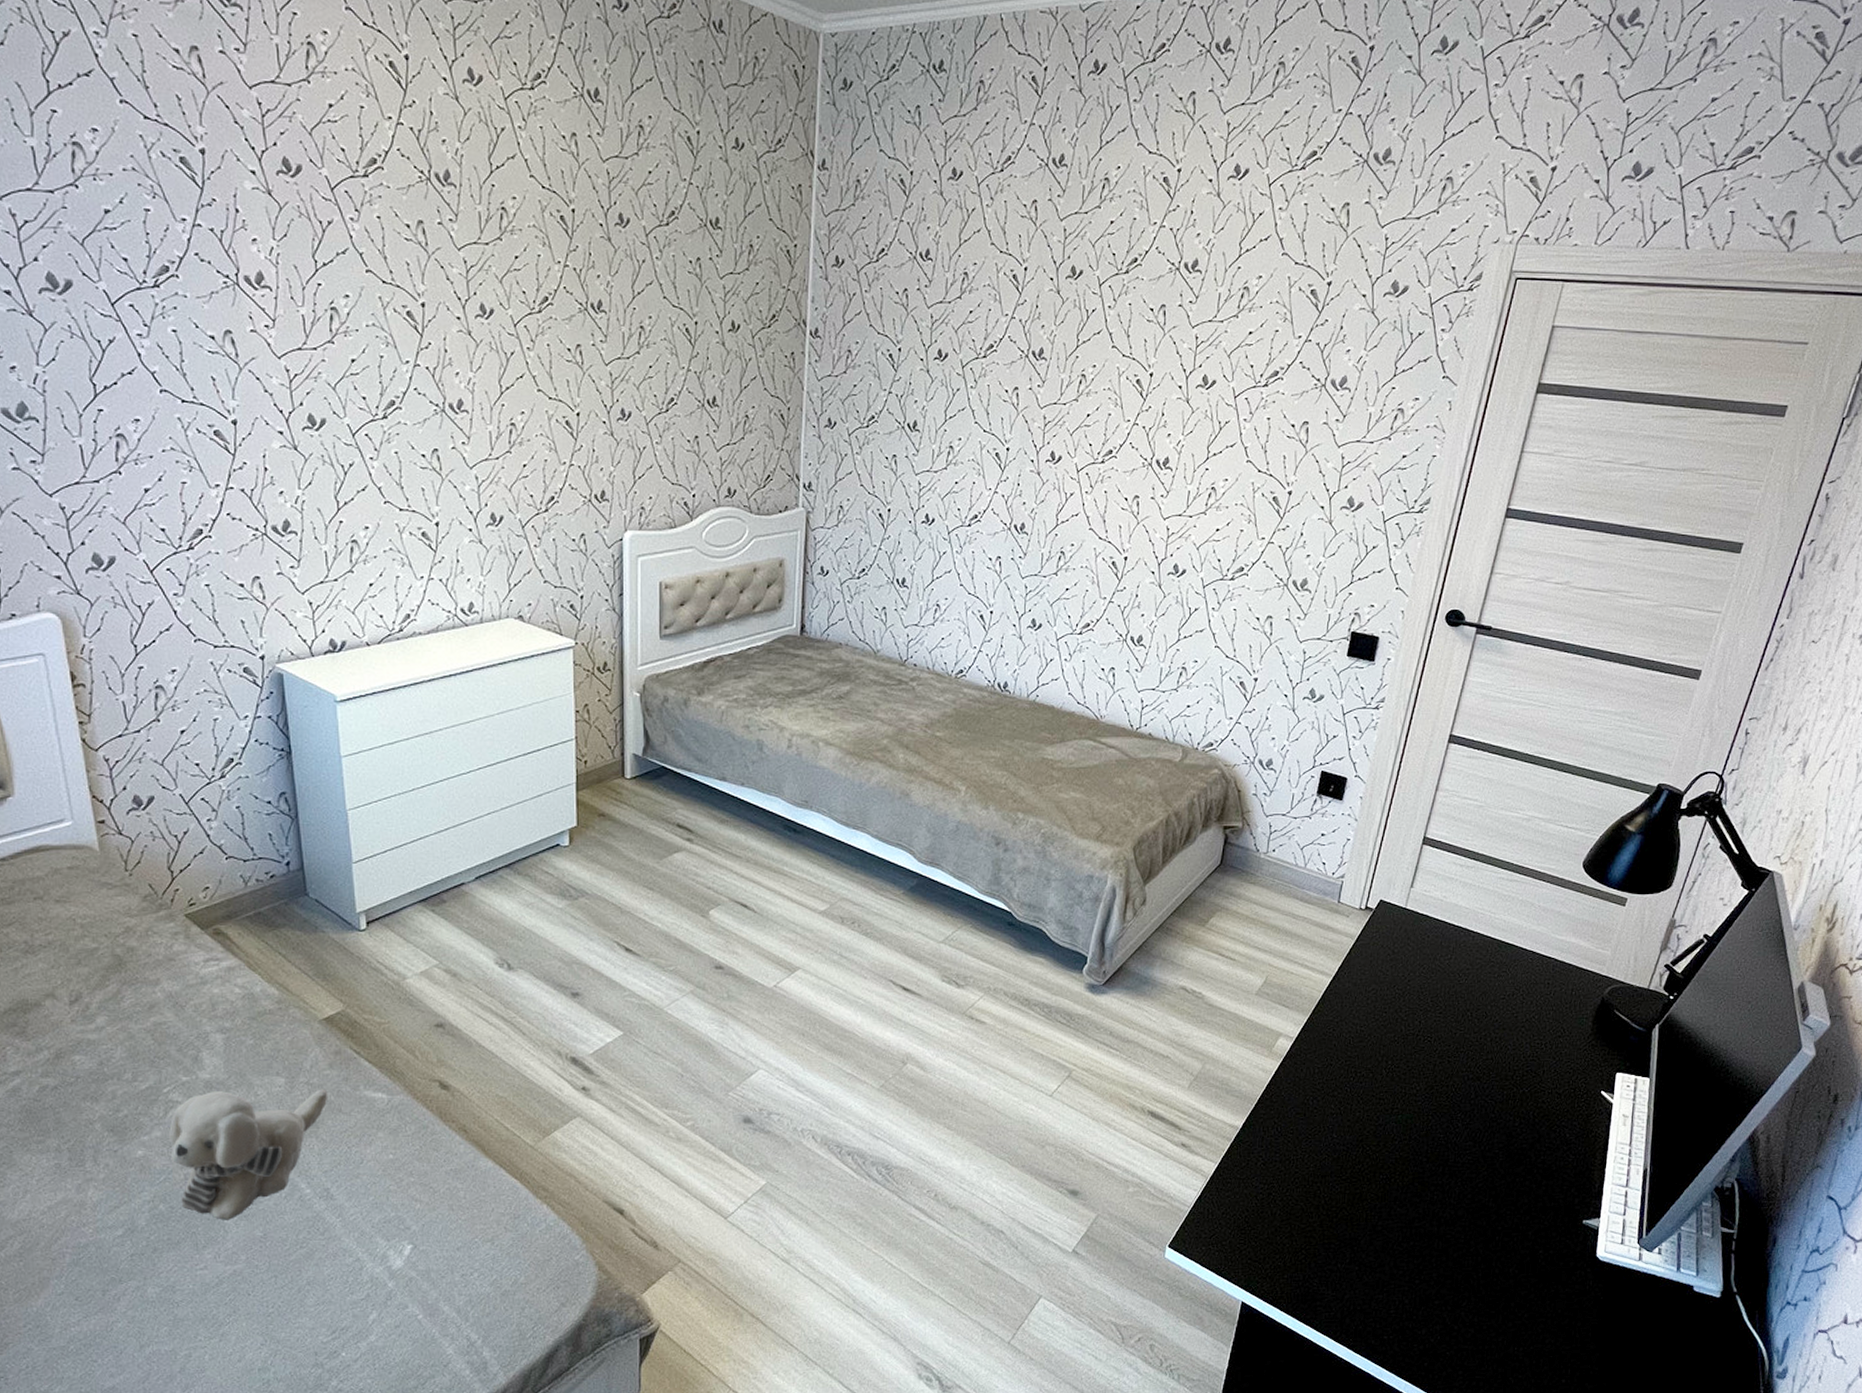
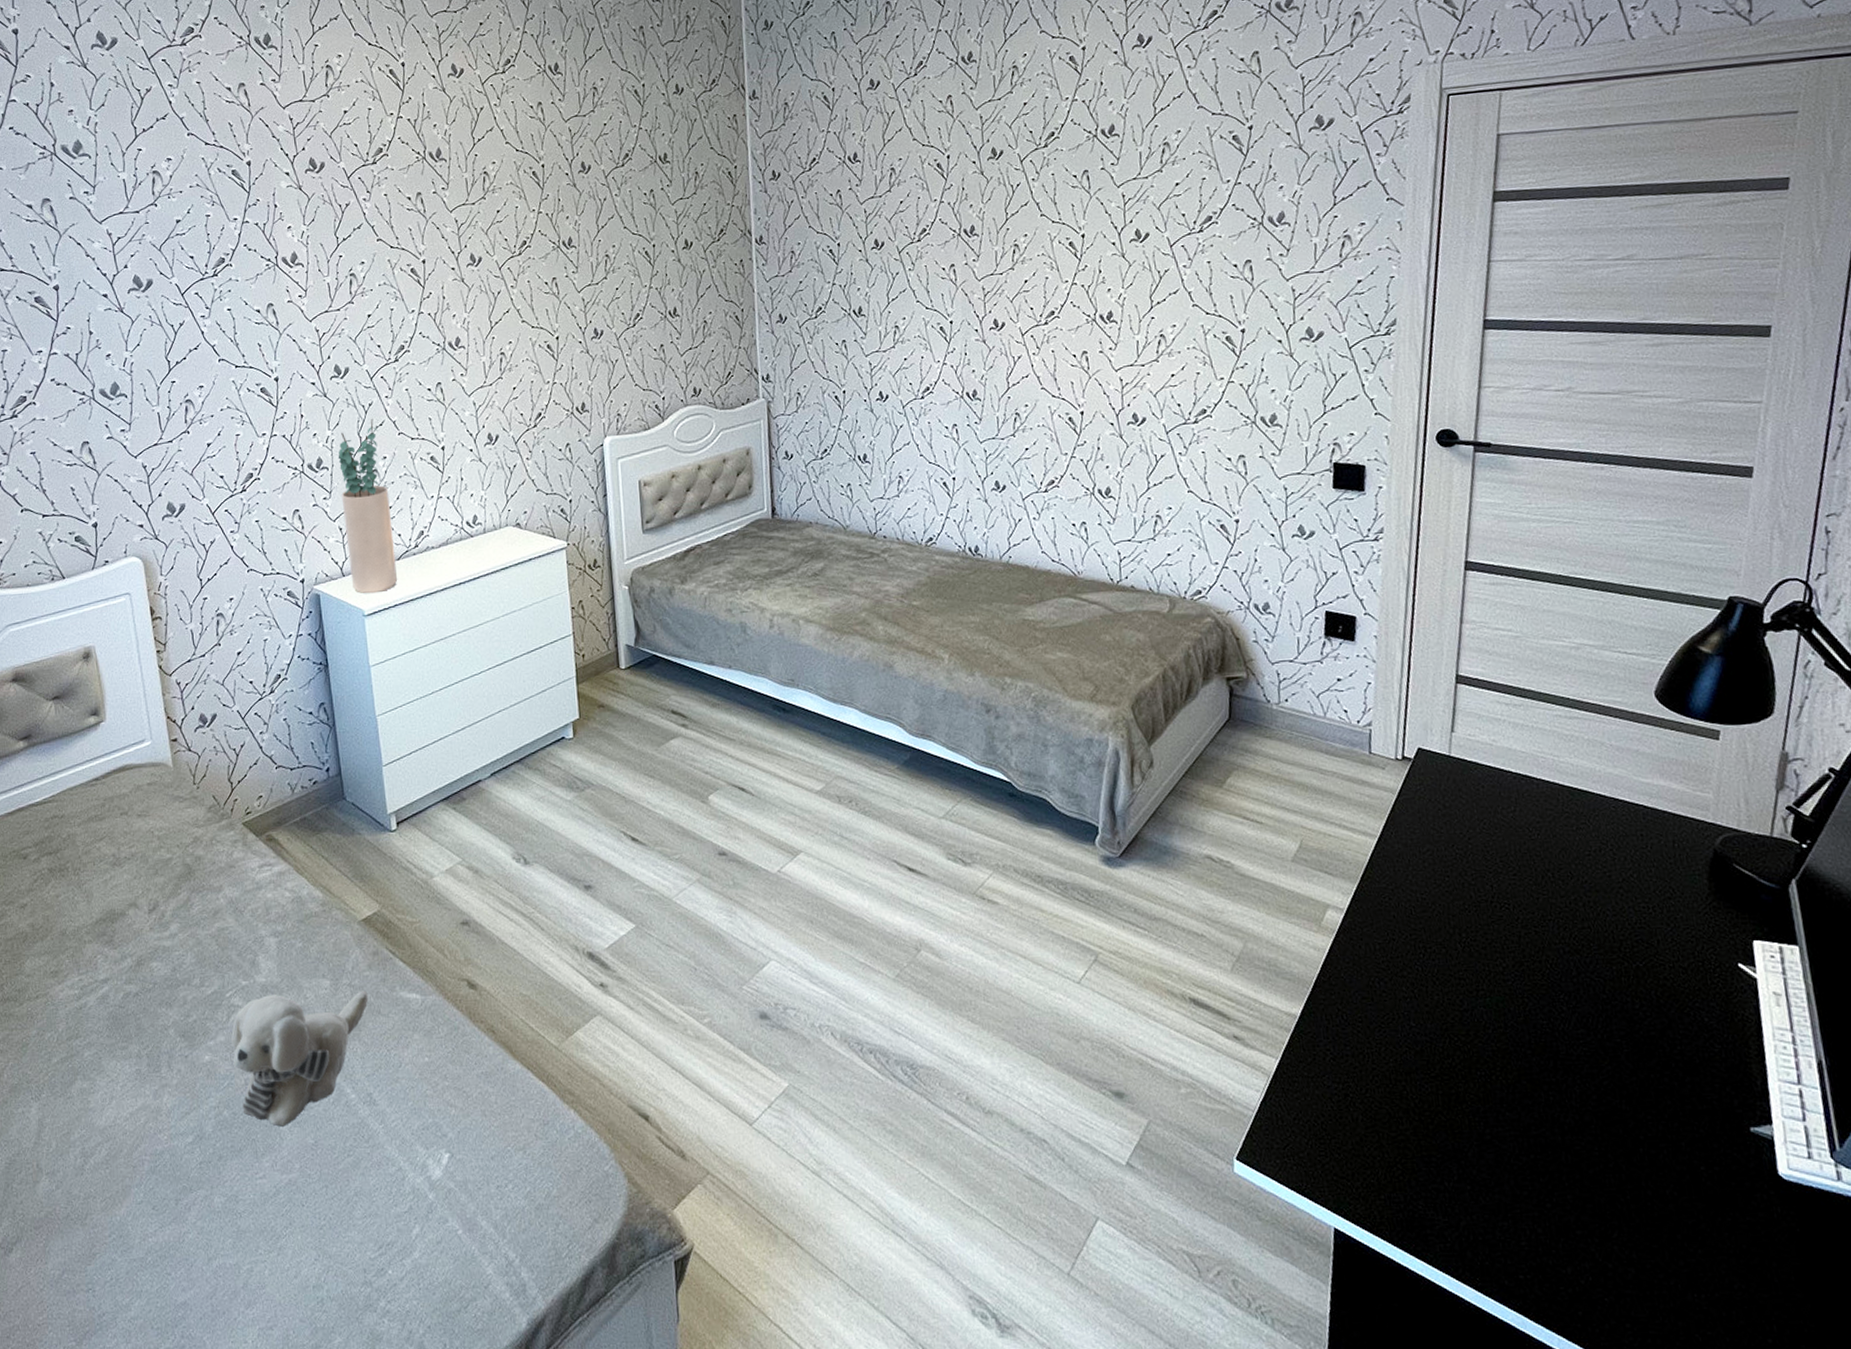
vase: none [309,482,378,678] -> present [338,419,398,594]

